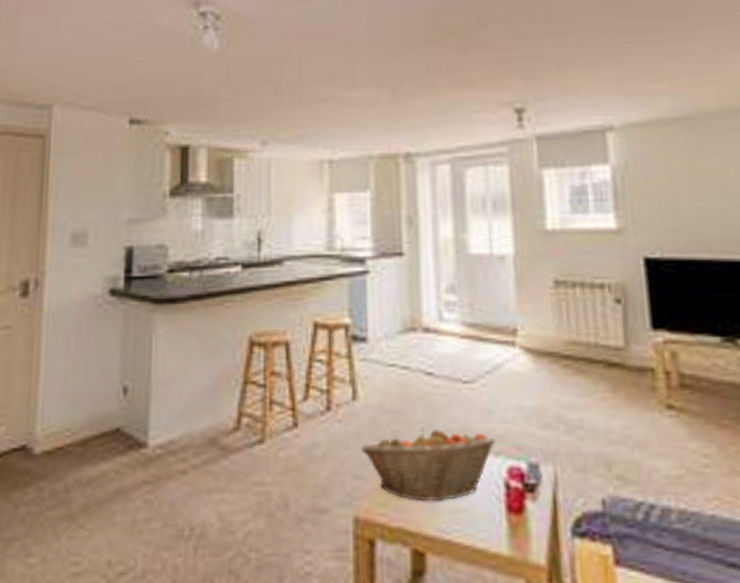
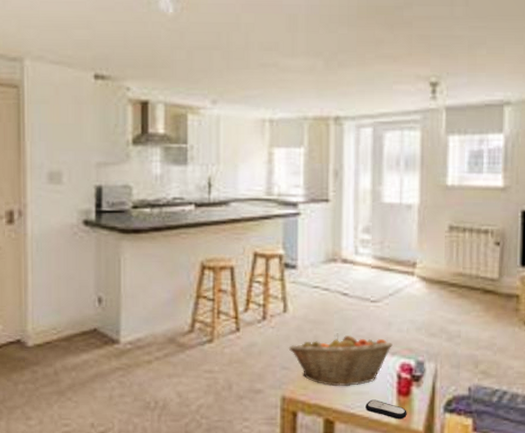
remote control: none [465,520,522,549] -> present [365,399,407,420]

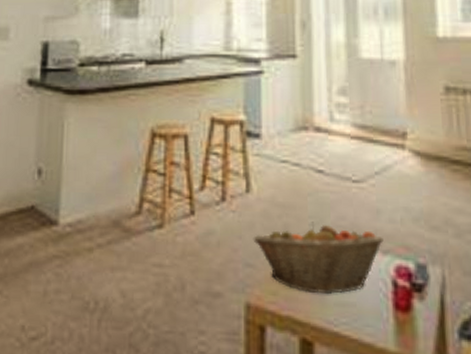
remote control: present [365,399,407,420] -> none [353,314,409,346]

